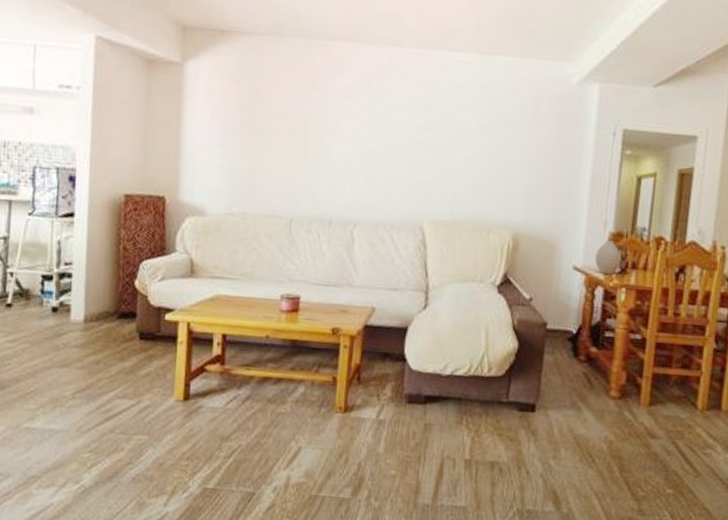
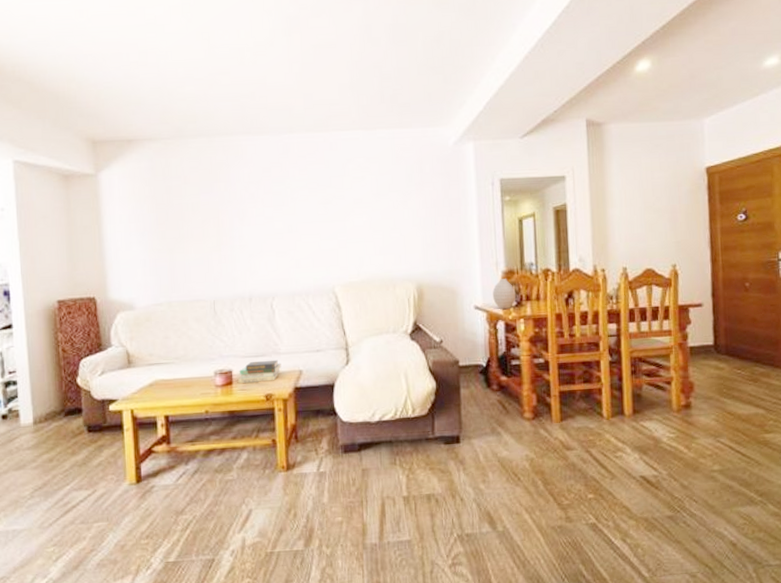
books: none [305,290,354,315] -> present [238,359,282,383]

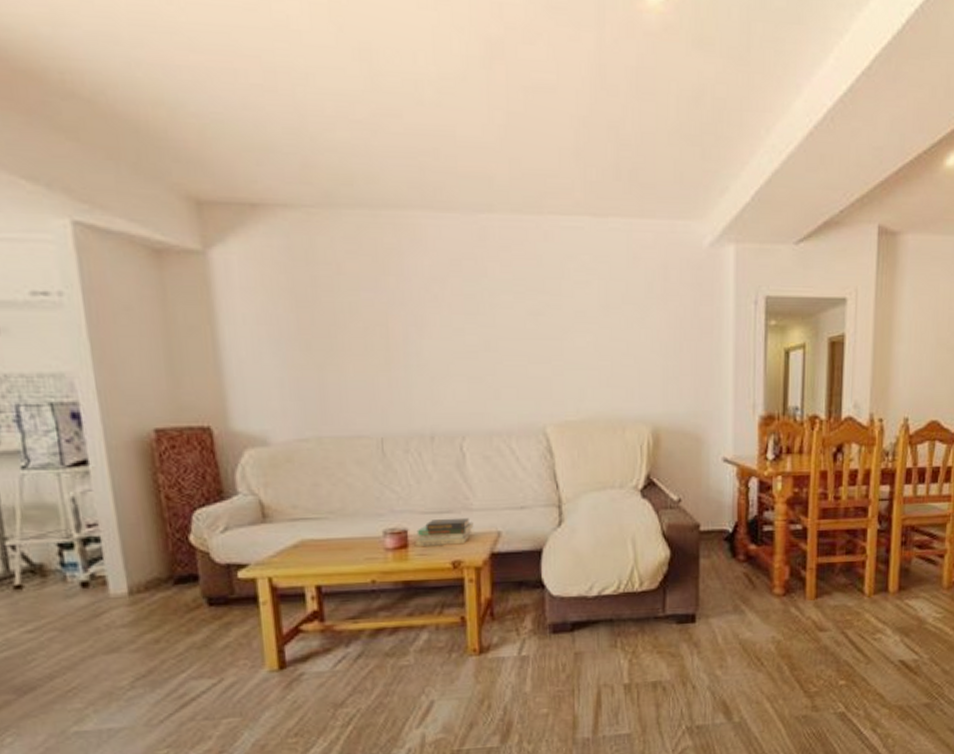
vase: present [493,279,516,310] -> none [746,425,775,464]

